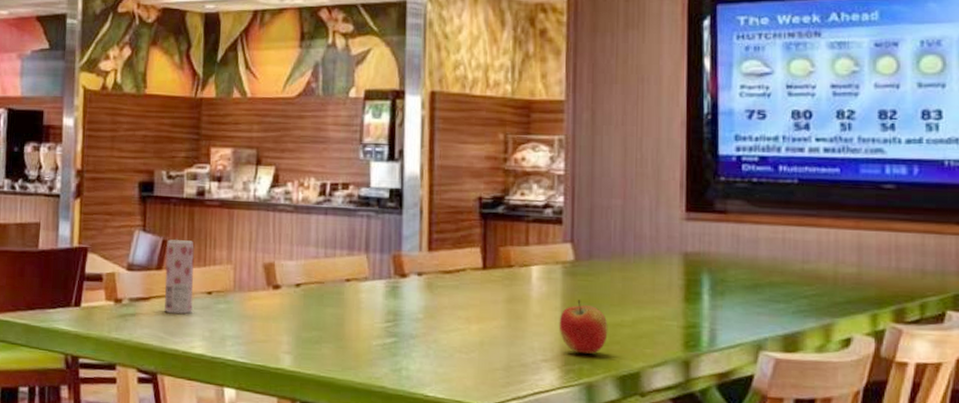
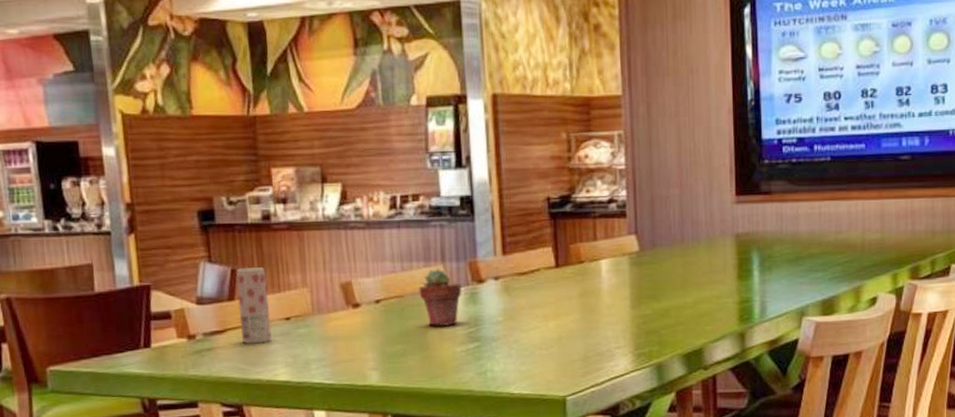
potted succulent: none [340,258,384,318] -> present [419,268,462,327]
apple: present [559,300,608,354] -> none [628,287,673,337]

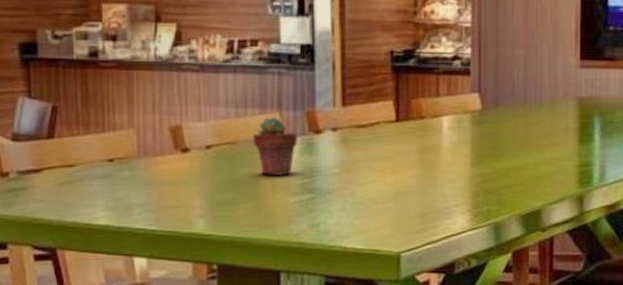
beverage can: present [236,267,272,344] -> none [57,105,93,185]

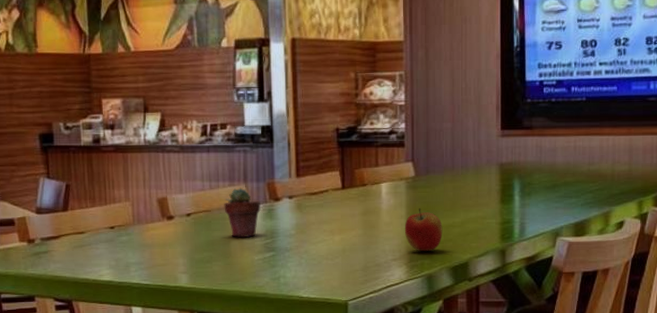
apple: none [468,146,513,196] -> present [404,208,443,251]

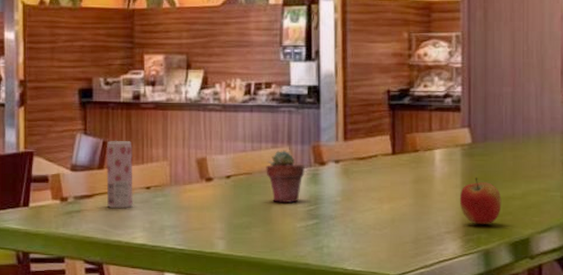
beverage can: none [70,183,98,249] -> present [106,141,133,209]

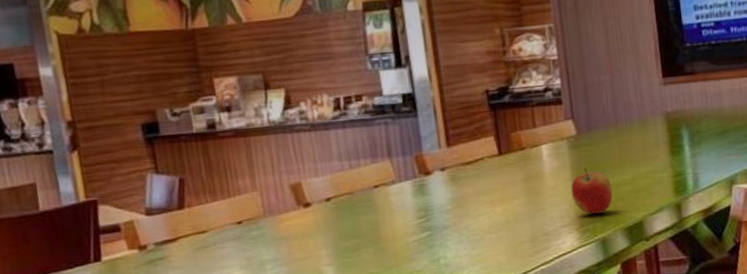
beverage can: present [106,141,133,209] -> none [184,175,225,251]
potted succulent: present [266,150,305,204] -> none [367,164,411,219]

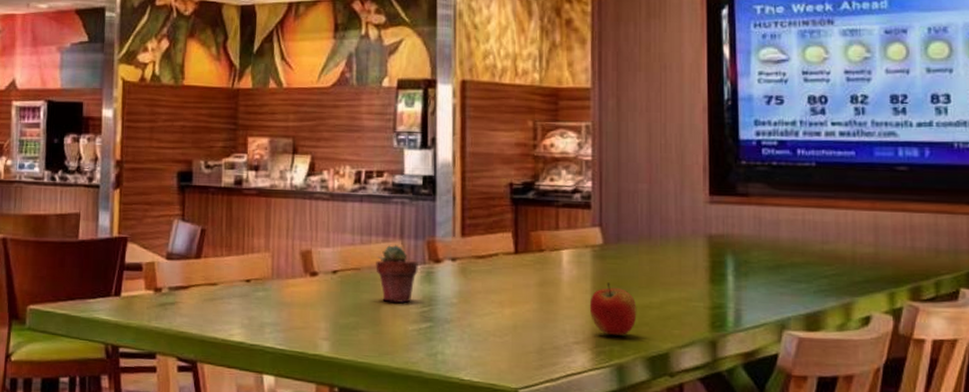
potted succulent: none [367,164,411,219] -> present [376,244,418,304]

